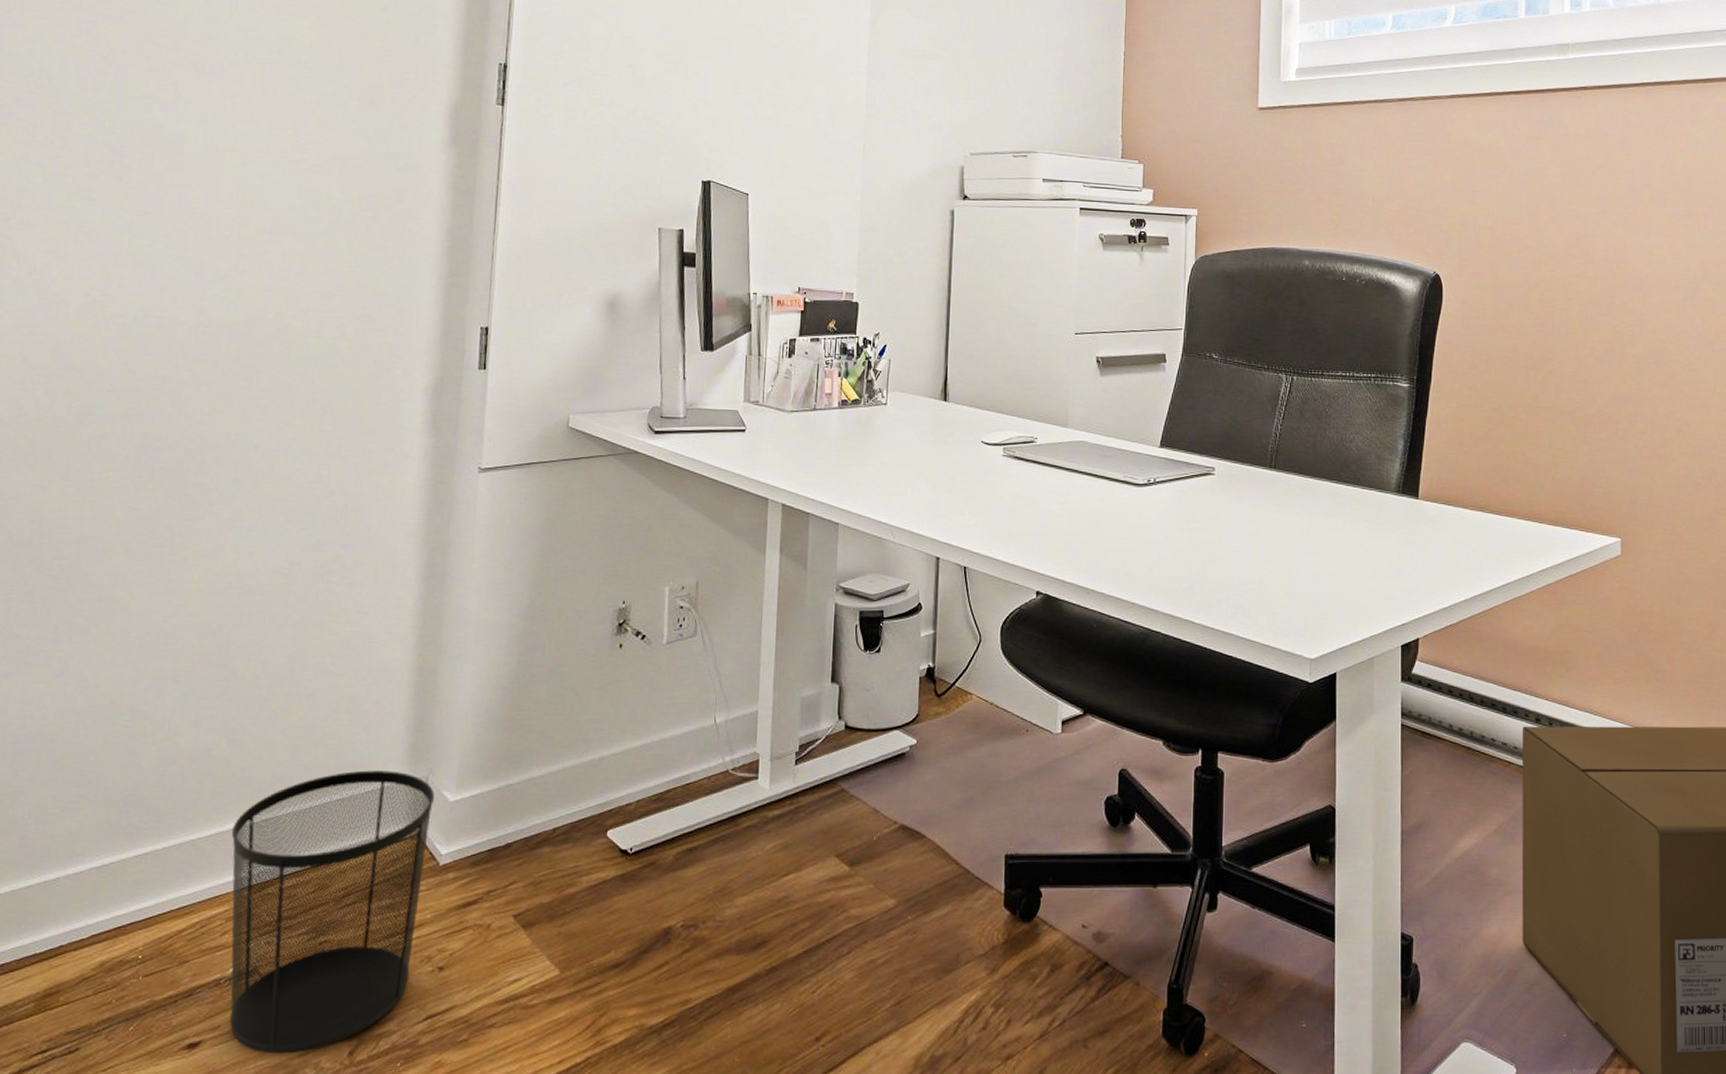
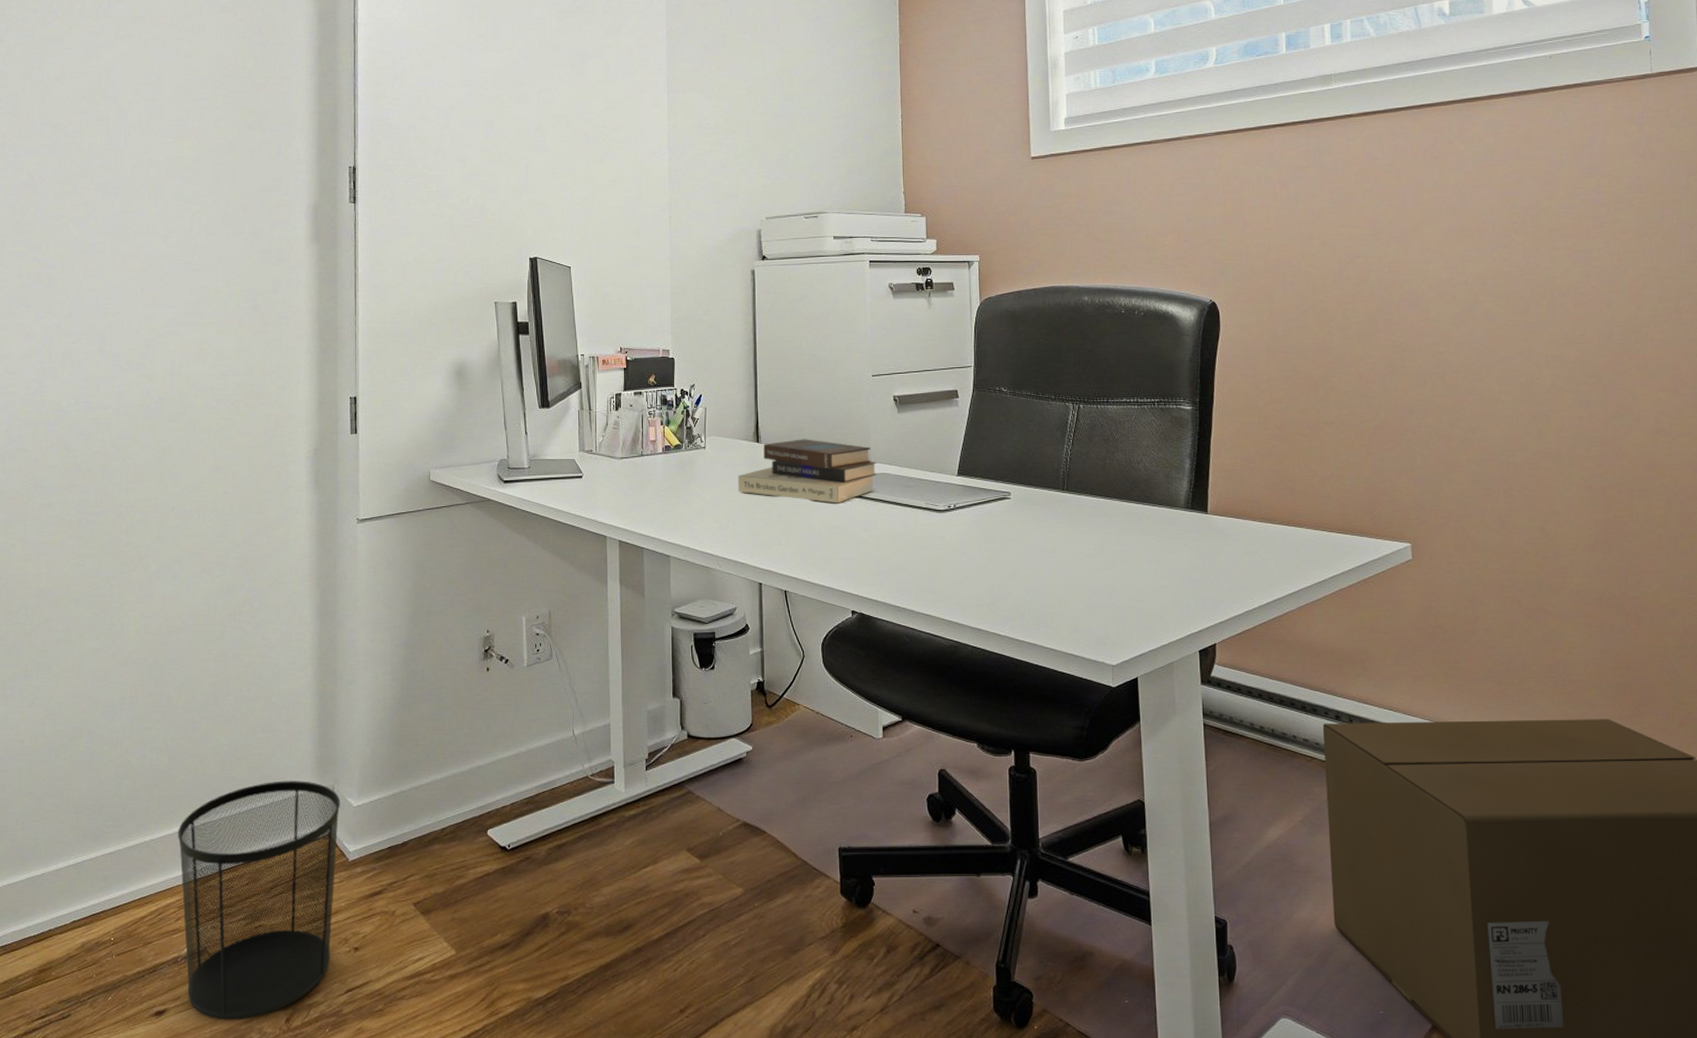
books: none [919,399,1074,472] -> present [738,439,877,504]

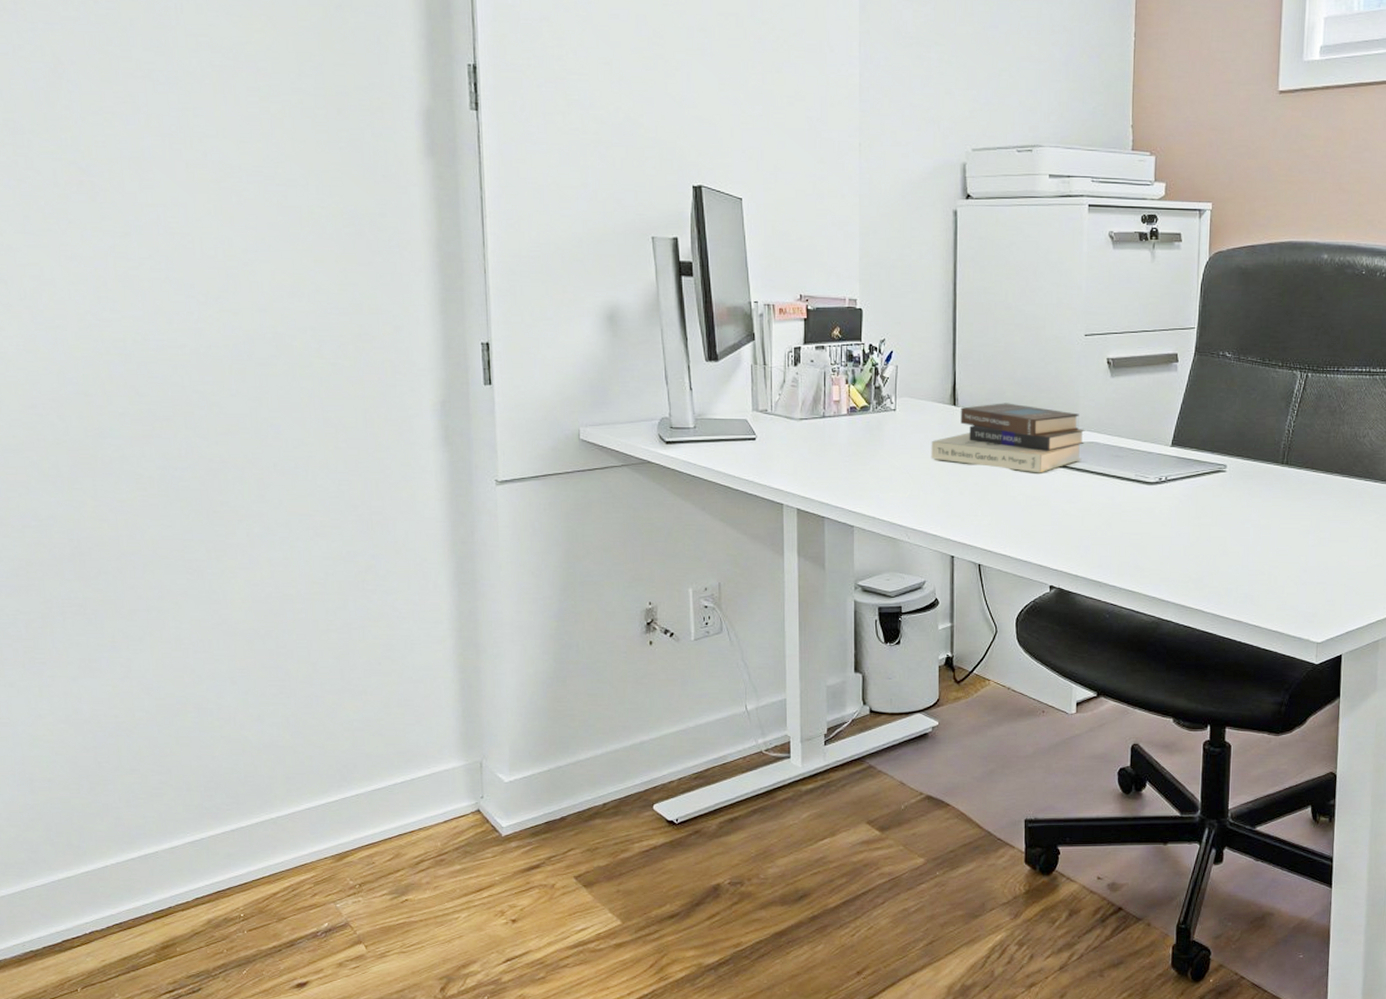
waste bin: present [177,781,341,1021] -> none [307,756,491,991]

